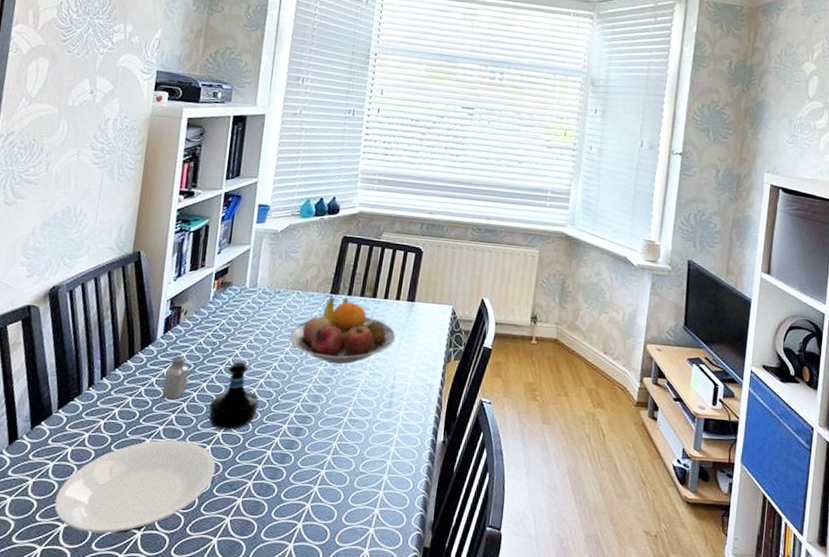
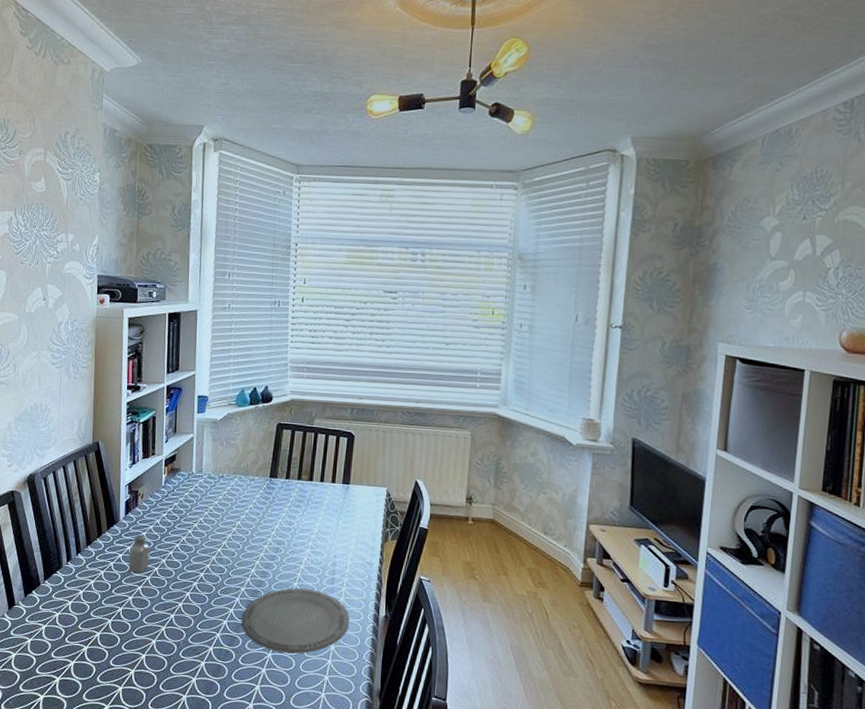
plate: present [54,440,216,534] -> none [49,608,180,687]
tequila bottle: present [208,361,259,430] -> none [170,540,212,601]
plate: none [287,412,406,486] -> present [241,588,349,654]
fruit bowl: present [290,297,396,364] -> none [236,481,334,543]

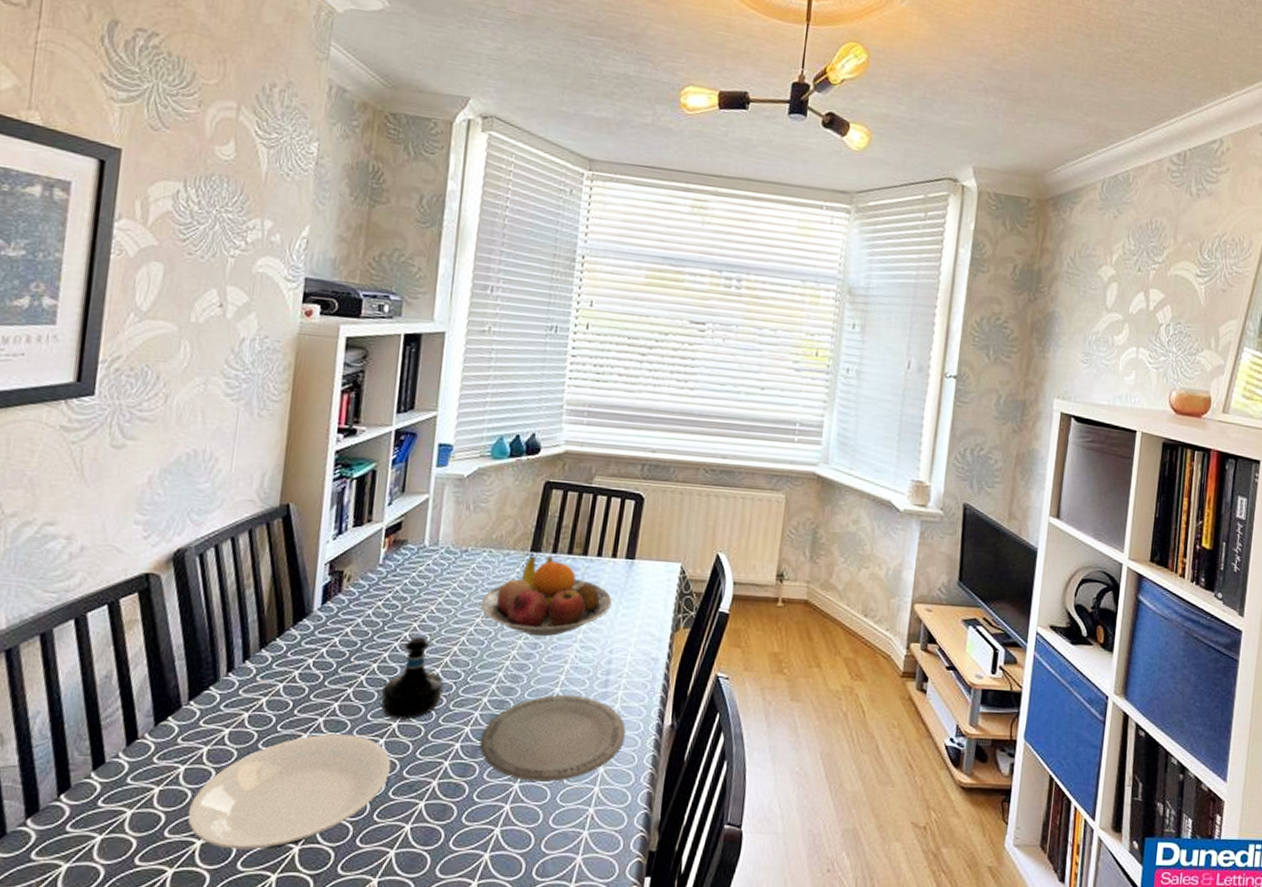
plate: none [49,608,180,687] -> present [188,734,391,850]
saltshaker: present [128,534,150,573] -> none [320,630,355,684]
tequila bottle: none [170,540,212,601] -> present [380,636,444,720]
fruit bowl: none [236,481,334,543] -> present [481,556,613,636]

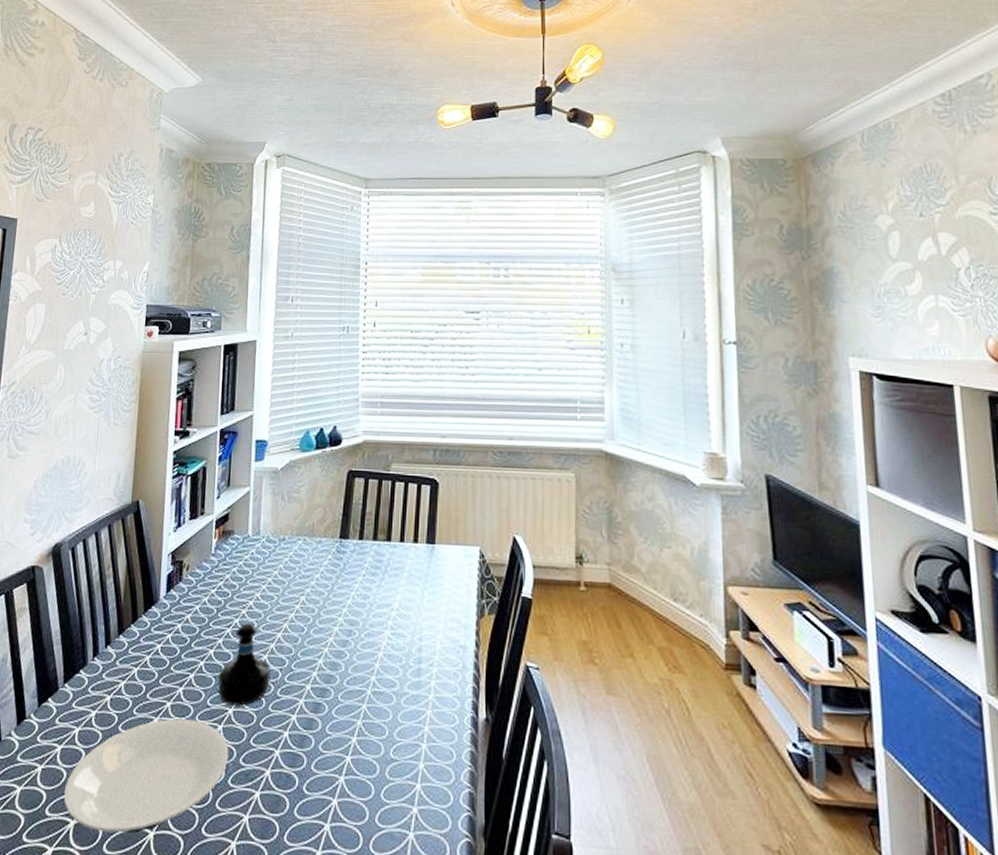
plate: present [479,694,626,782] -> none [306,683,441,776]
fruit bowl: present [481,556,613,636] -> none [299,543,418,623]

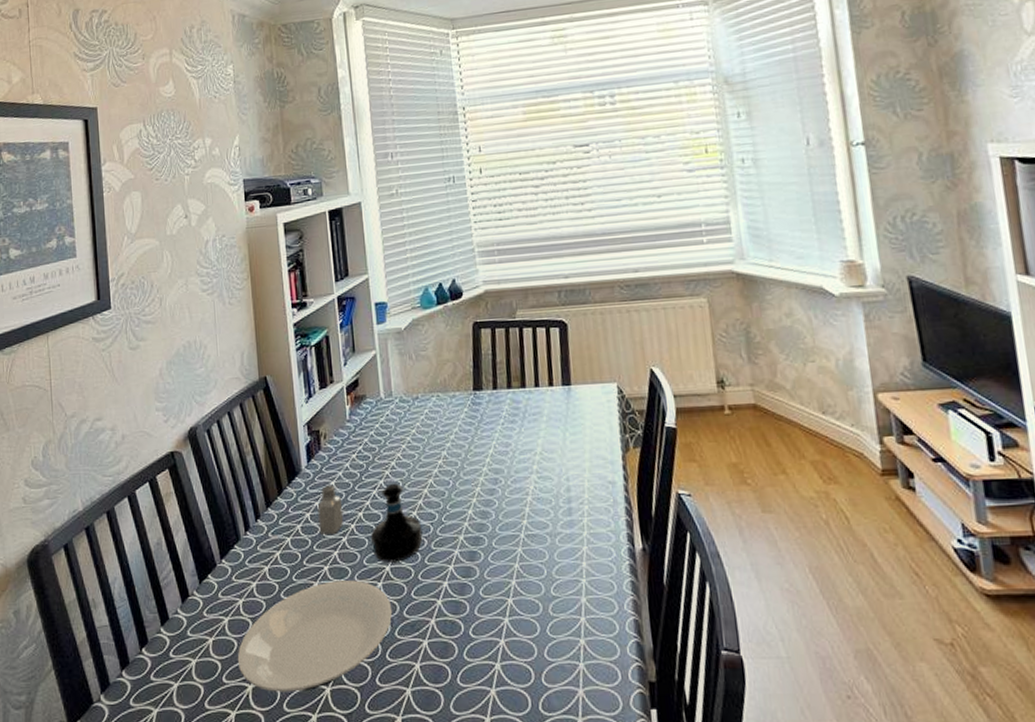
saltshaker: none [167,617,195,669] -> present [317,484,344,534]

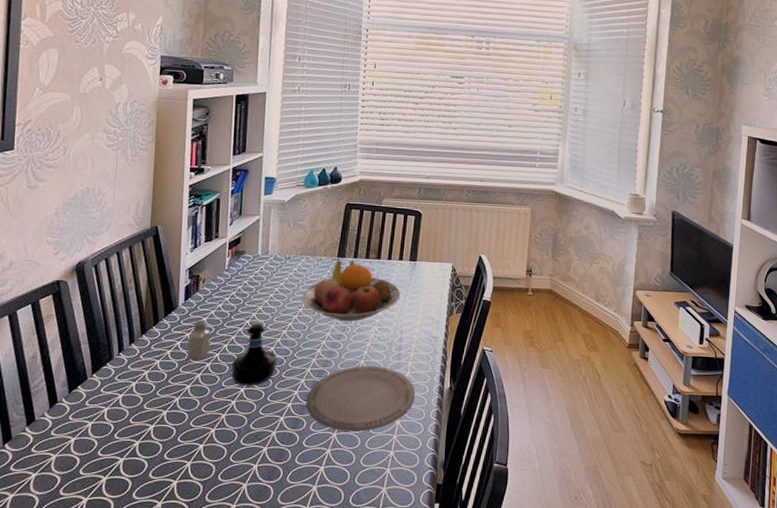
plate: present [237,580,393,692] -> none [96,397,241,484]
fruit bowl: none [439,393,559,471] -> present [302,260,401,321]
plate: none [464,525,599,615] -> present [306,365,415,432]

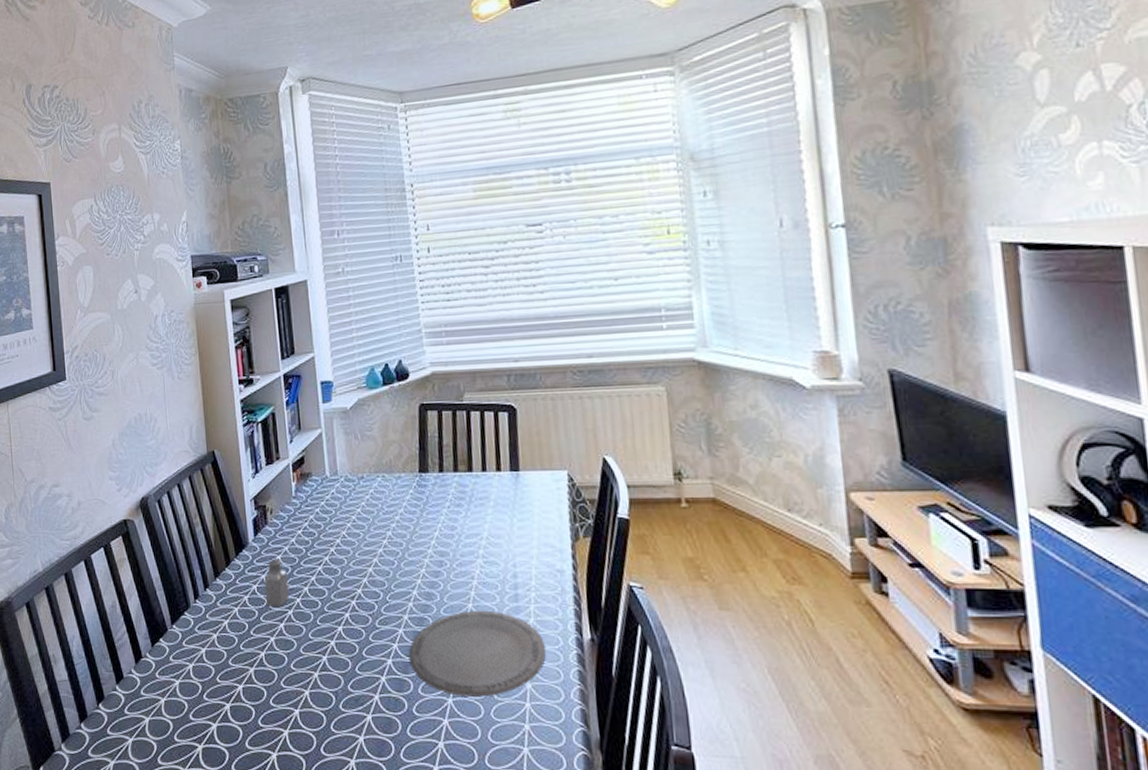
tequila bottle: present [231,323,277,386] -> none [316,560,367,638]
fruit bowl: present [302,260,401,321] -> none [385,476,506,553]

